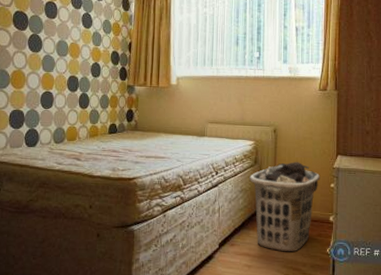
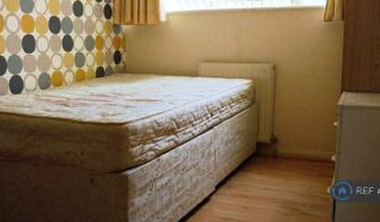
clothes hamper: present [249,162,321,252] -> none [247,100,323,193]

